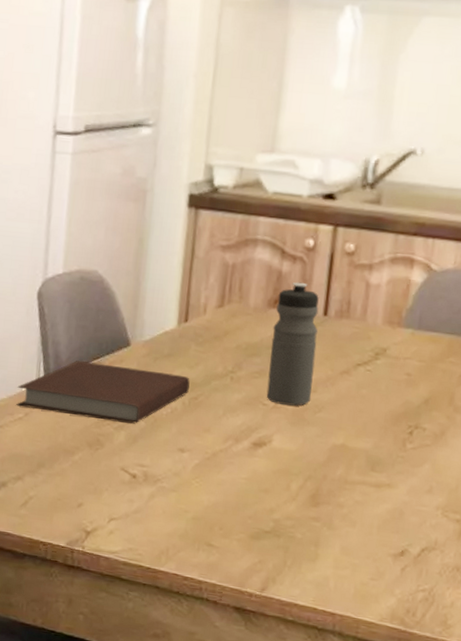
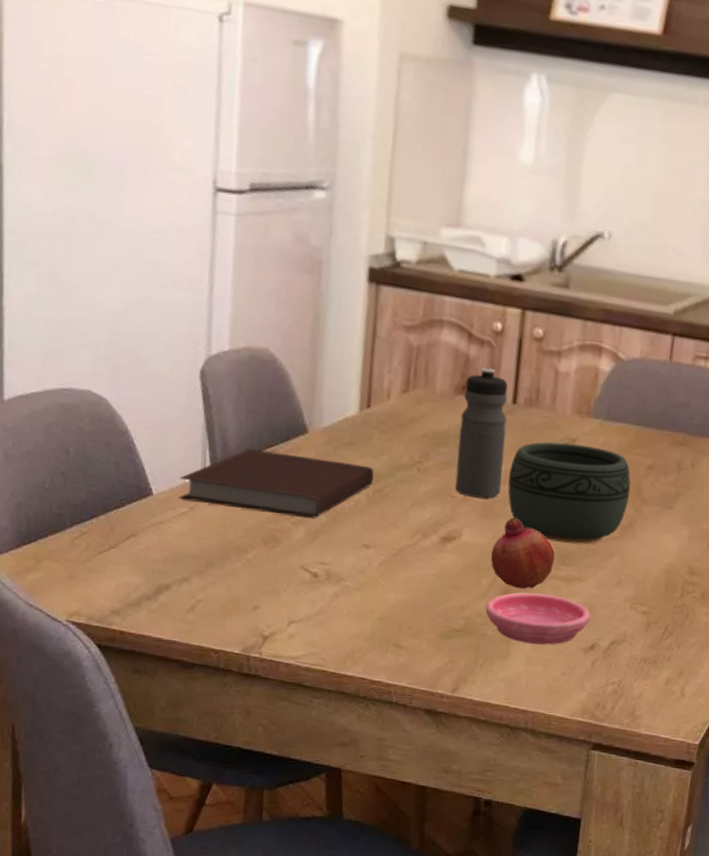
saucer: none [294,497,401,550] -> present [485,592,591,645]
fruit: none [300,424,365,494] -> present [491,518,555,589]
bowl: none [318,351,443,451] -> present [508,442,631,544]

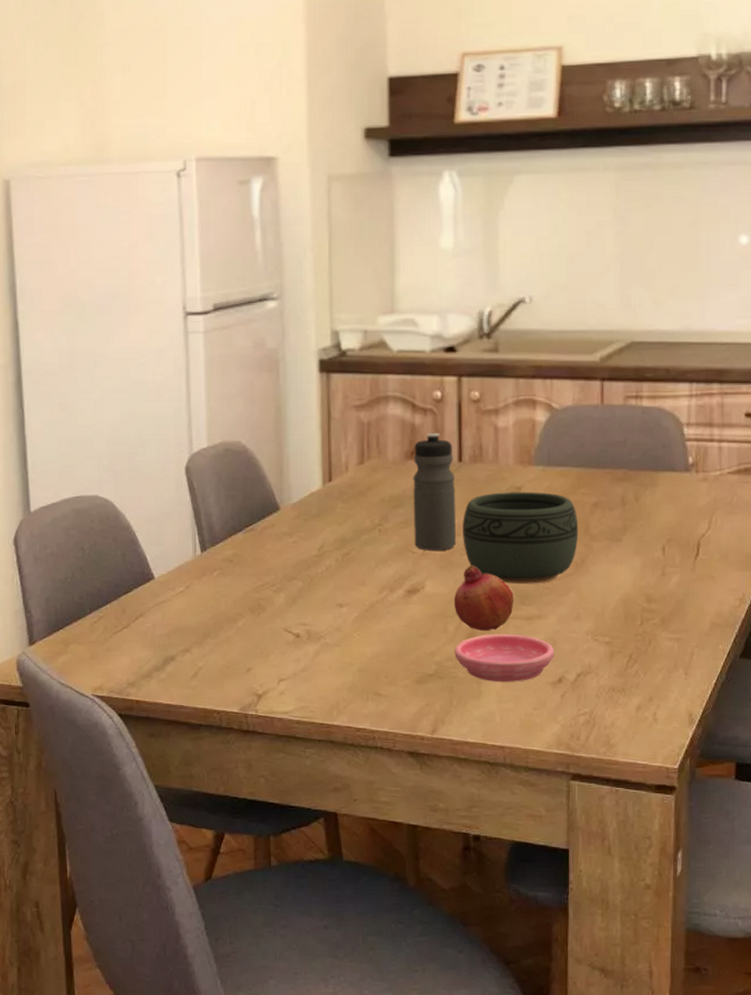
notebook: present [179,449,374,518] -> none [175,530,340,585]

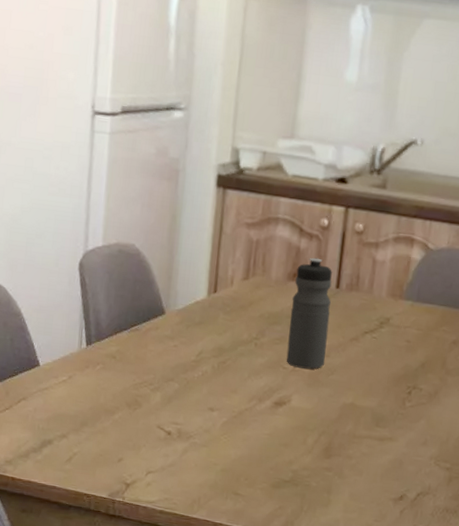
fruit: present [453,566,514,631] -> none [315,386,371,447]
saucer: present [455,634,554,682] -> none [310,450,400,495]
bowl: present [463,492,579,584] -> none [331,321,437,409]

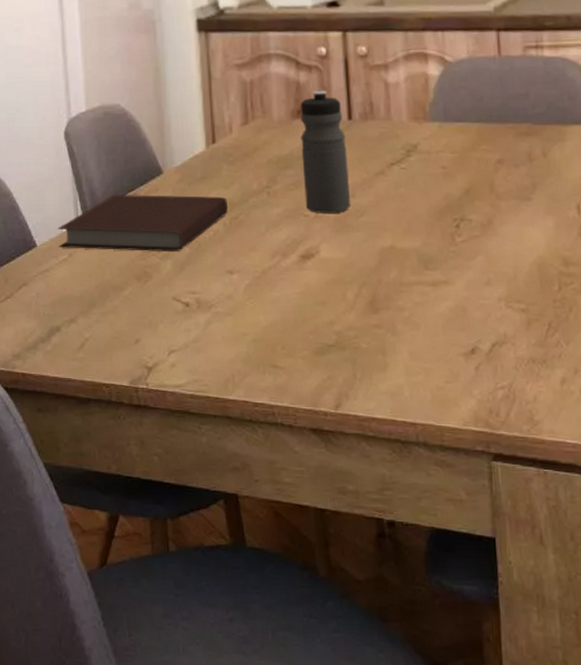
notebook: none [60,328,219,386] -> present [57,195,228,251]

